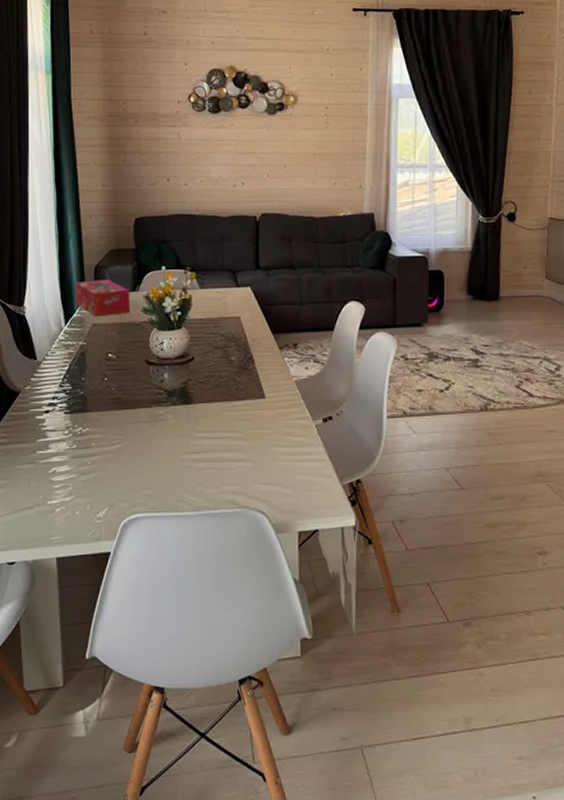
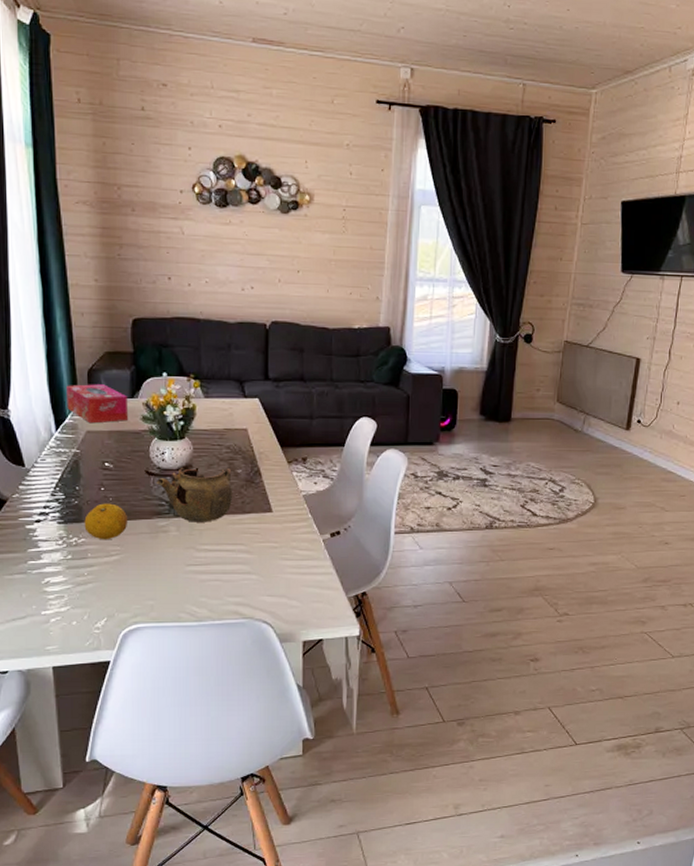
fruit: none [89,393,129,429] -> present [84,503,128,540]
teapot: none [155,356,228,410] -> present [156,468,233,522]

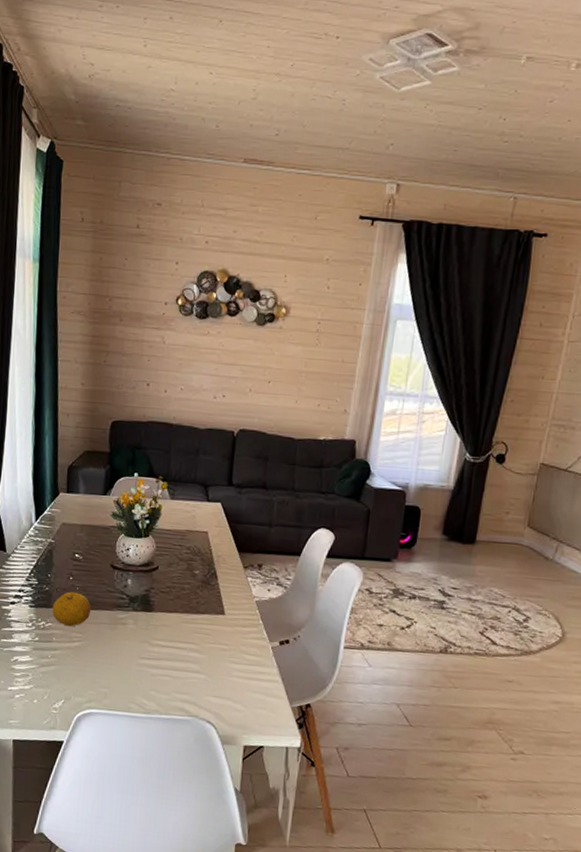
tissue box: present [66,384,129,424] -> none [47,479,101,517]
teapot: present [156,468,233,522] -> none [119,564,190,619]

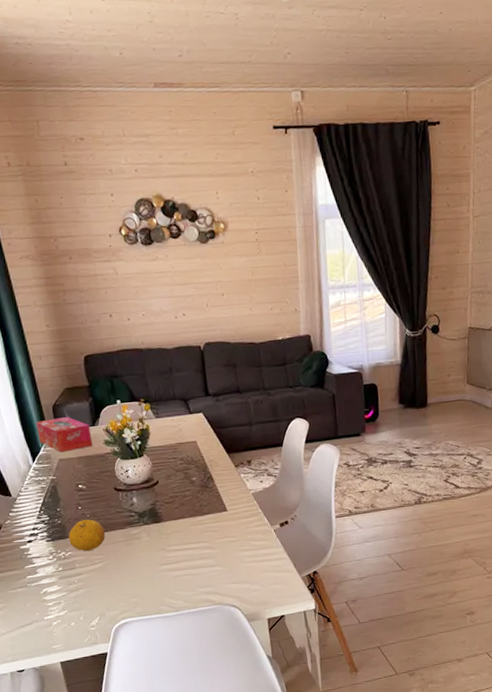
tissue box: none [47,479,101,517] -> present [36,417,93,453]

